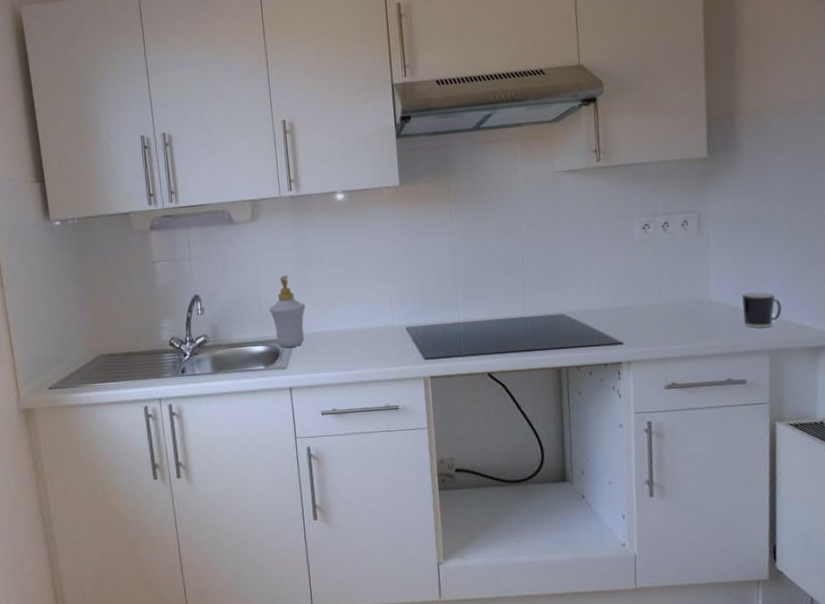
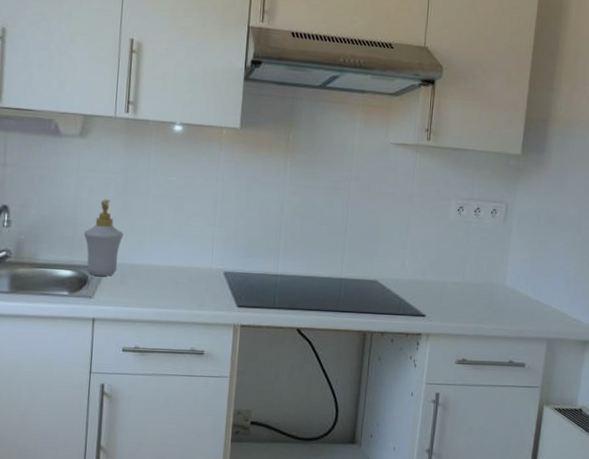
mug: present [742,292,782,328] -> none [531,284,563,318]

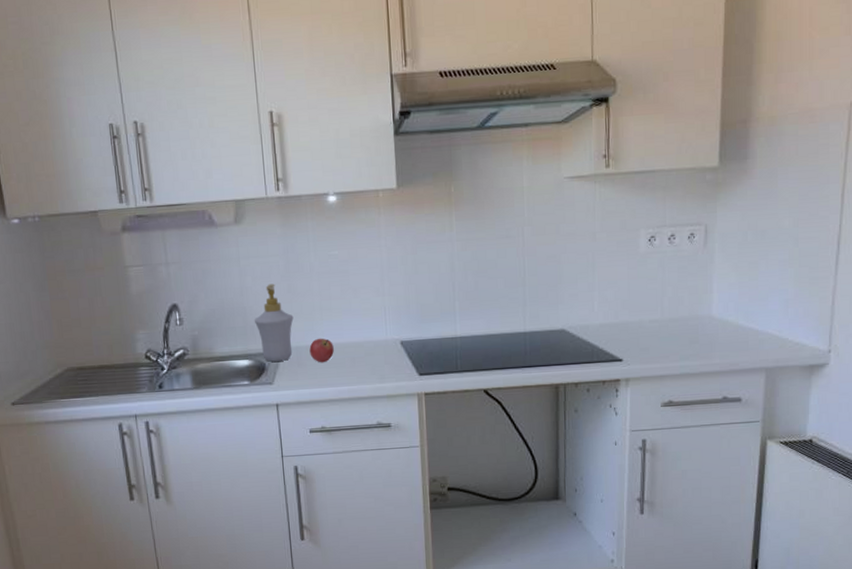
fruit: none [134,258,159,283] -> present [309,338,334,363]

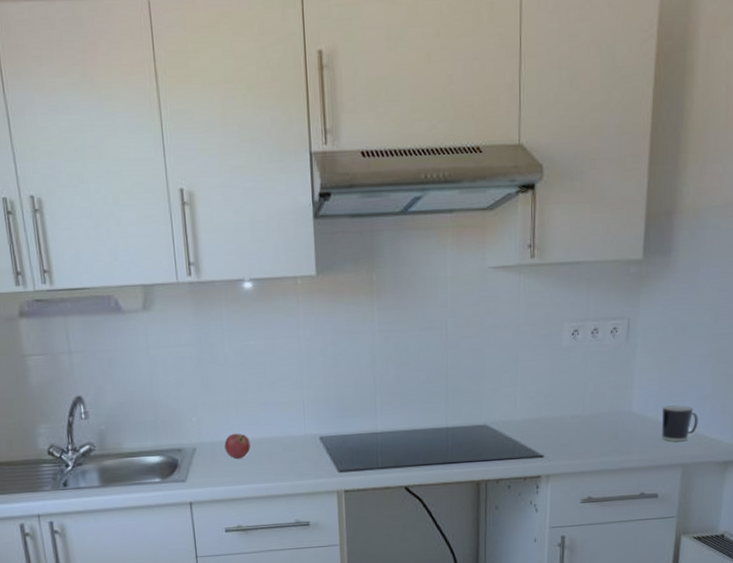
soap bottle: present [254,283,294,362] -> none [165,375,208,458]
mug: none [743,309,781,346] -> present [662,405,698,442]

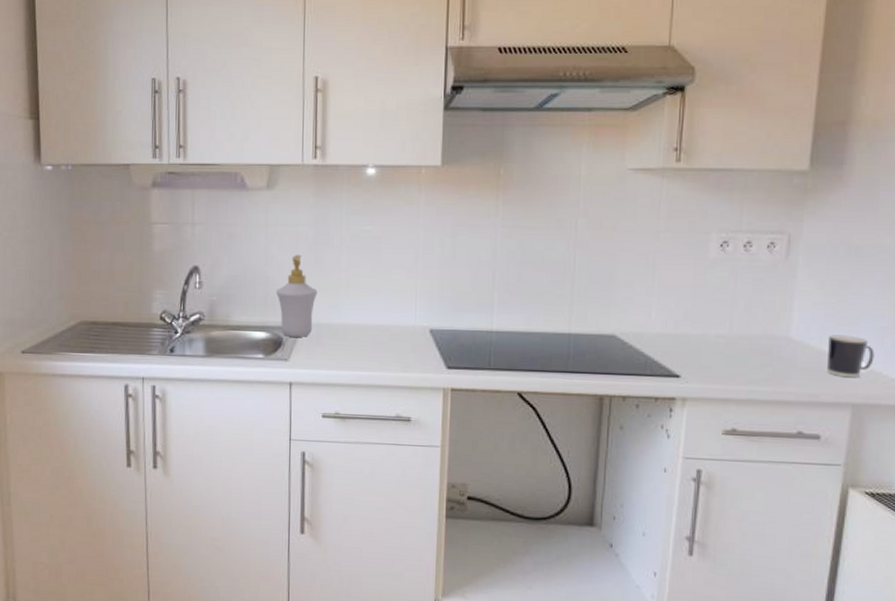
soap bottle: none [165,375,208,458] -> present [275,254,318,337]
fruit: present [224,433,250,460] -> none [331,317,357,344]

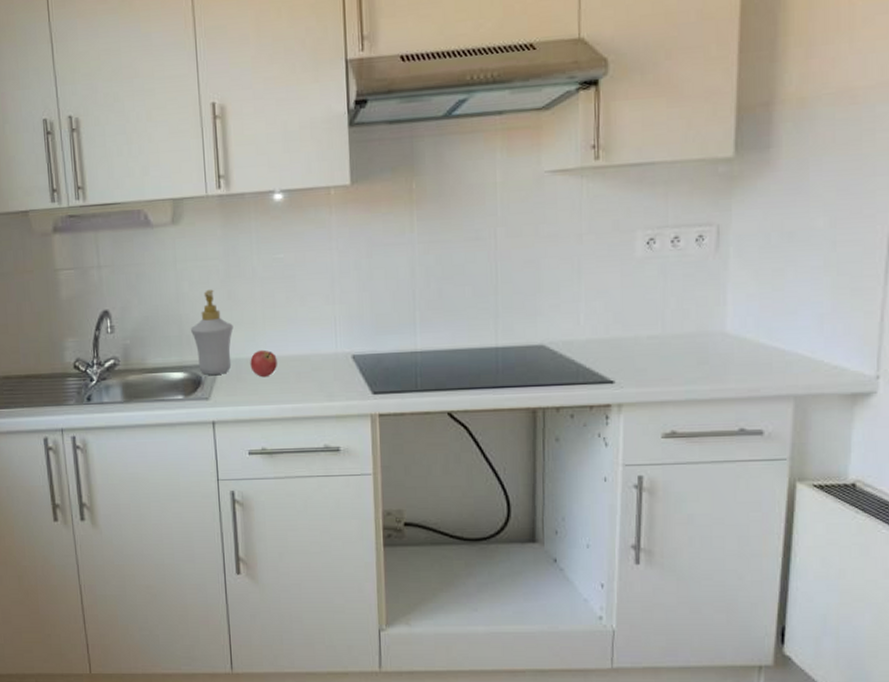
fruit: none [331,317,357,344] -> present [250,349,277,378]
mug: present [827,335,875,378] -> none [766,325,814,369]

